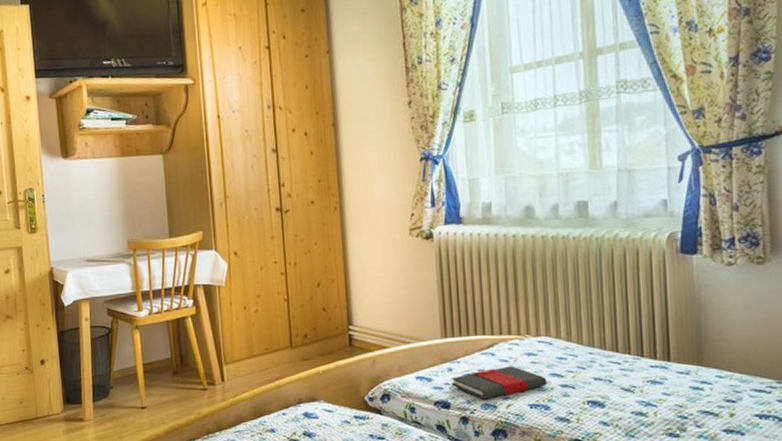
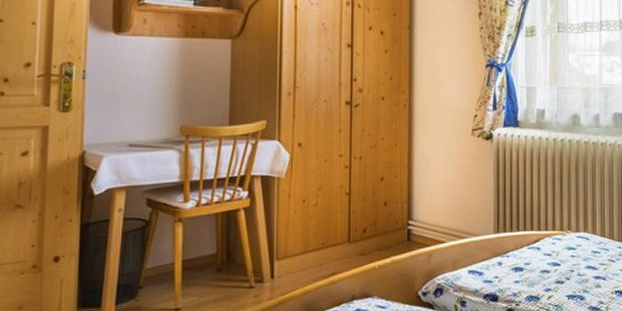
book: present [451,366,548,400] -> none [500,259,583,292]

